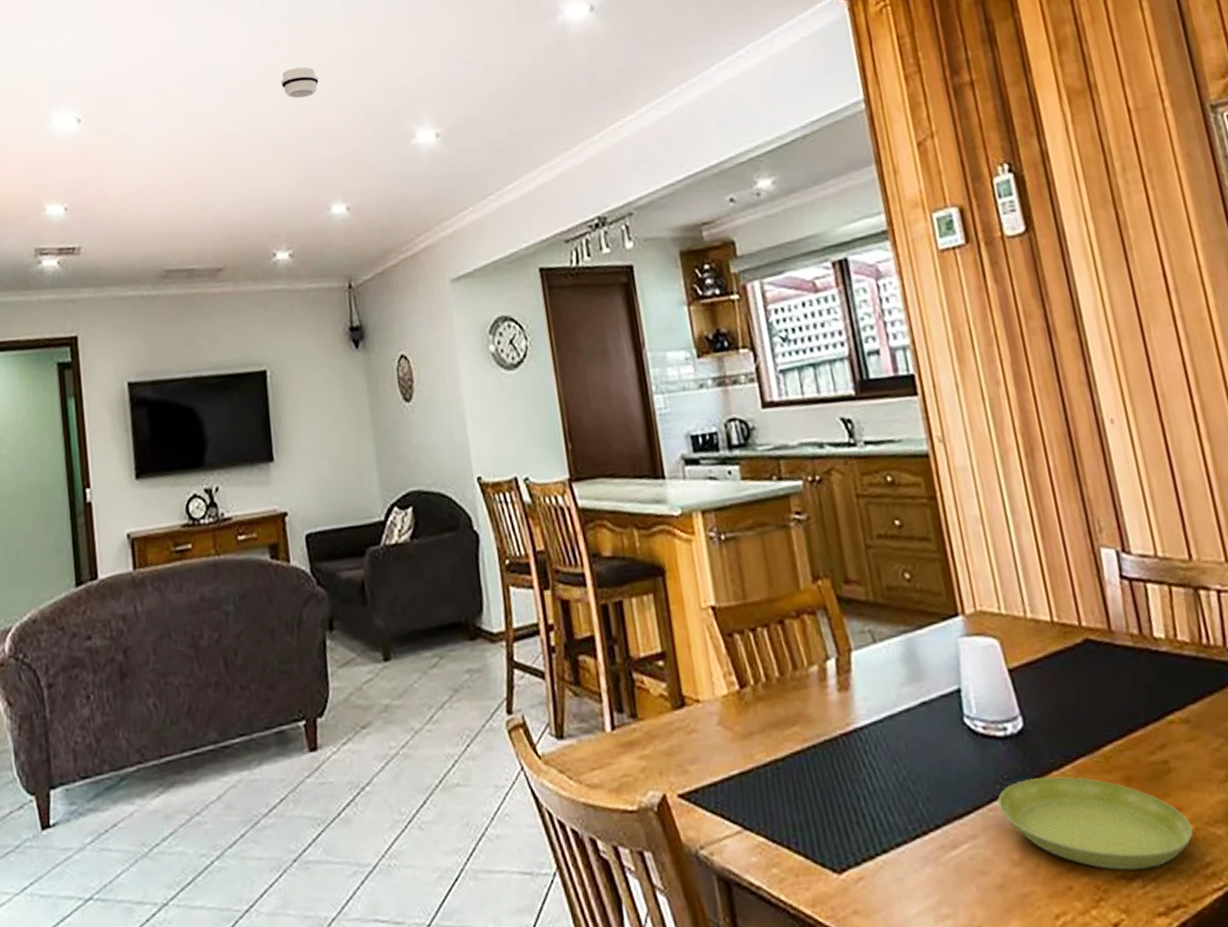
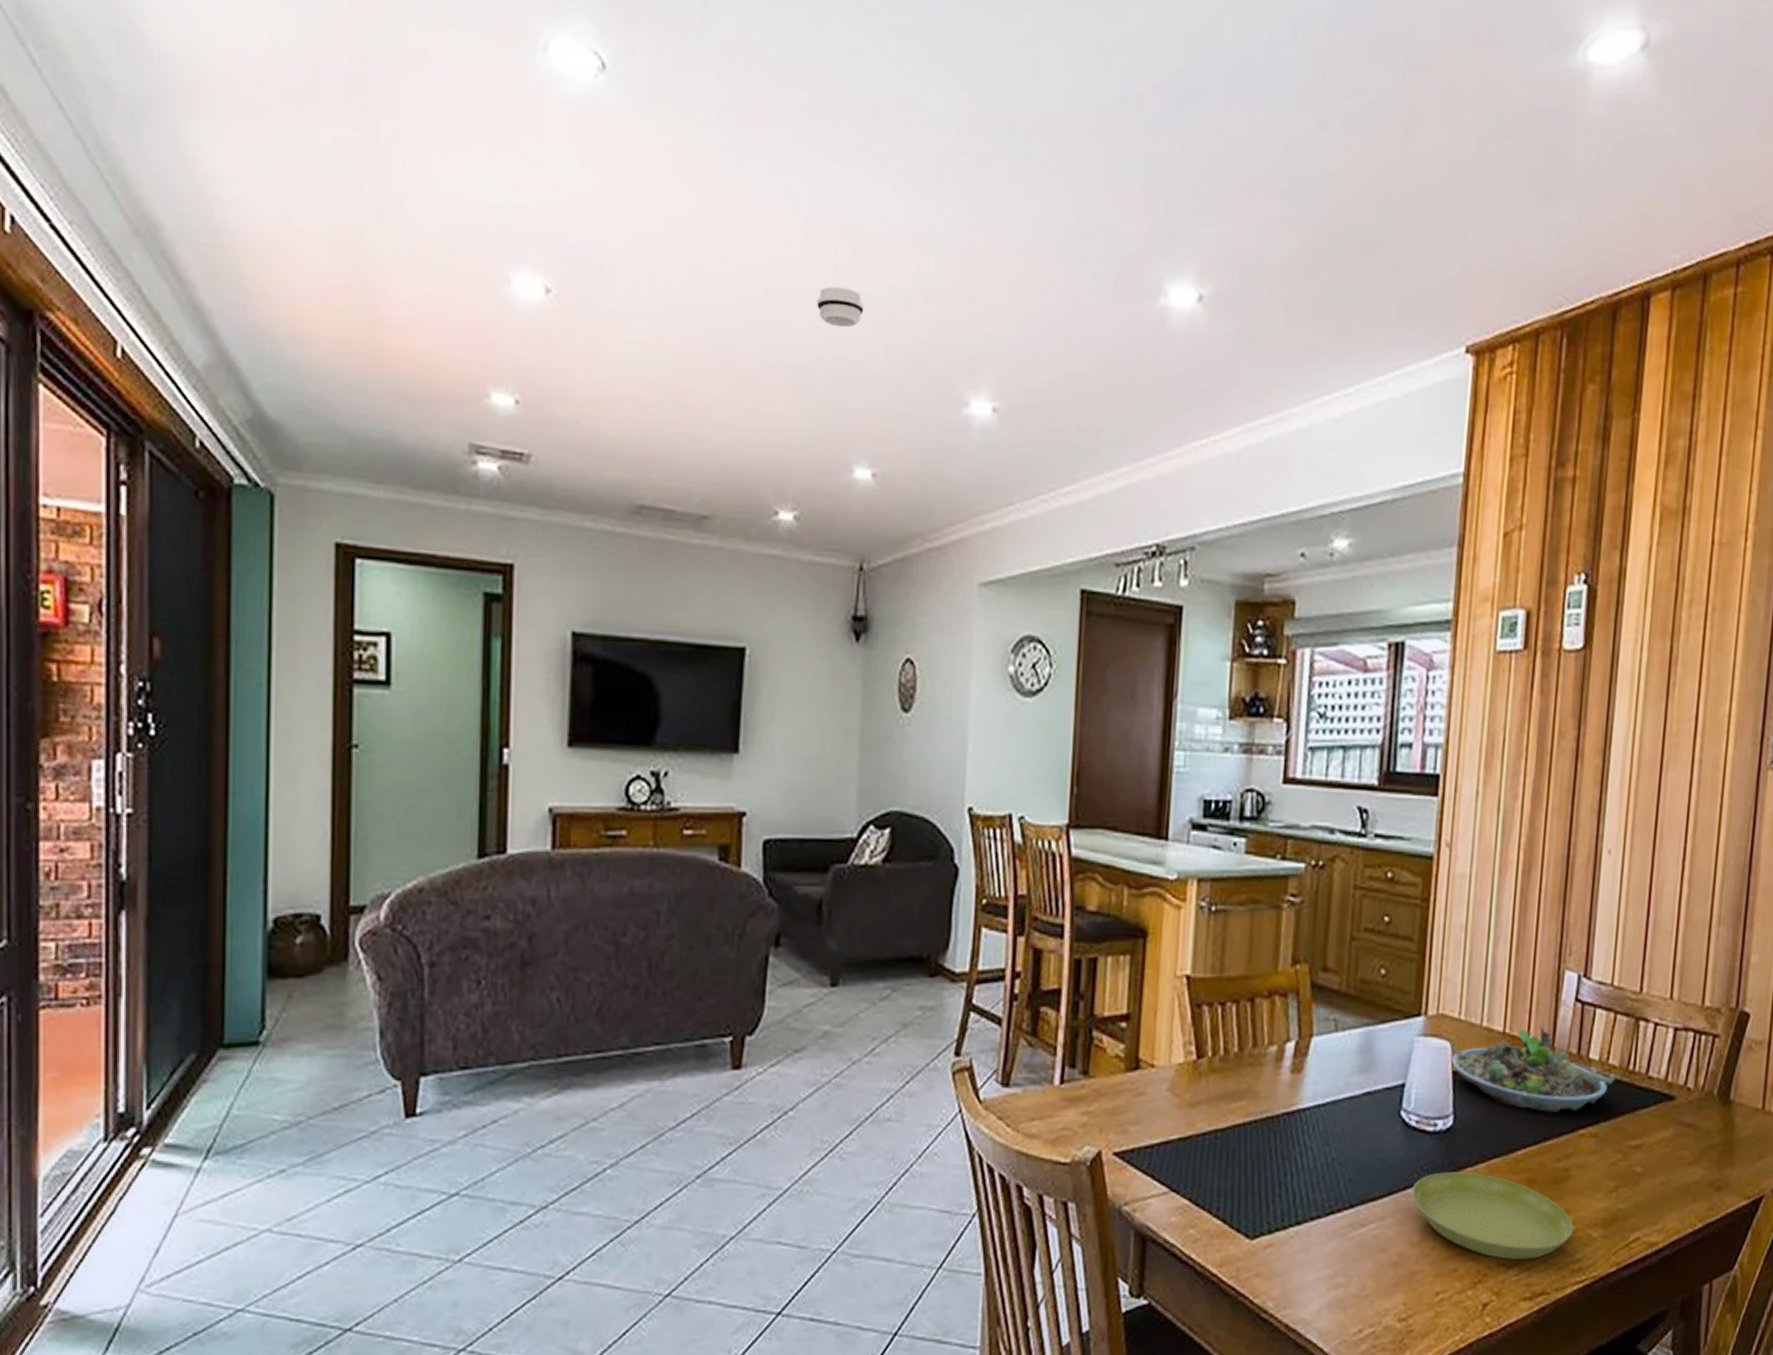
succulent planter: none [998,608,1191,701] -> present [1450,1024,1616,1112]

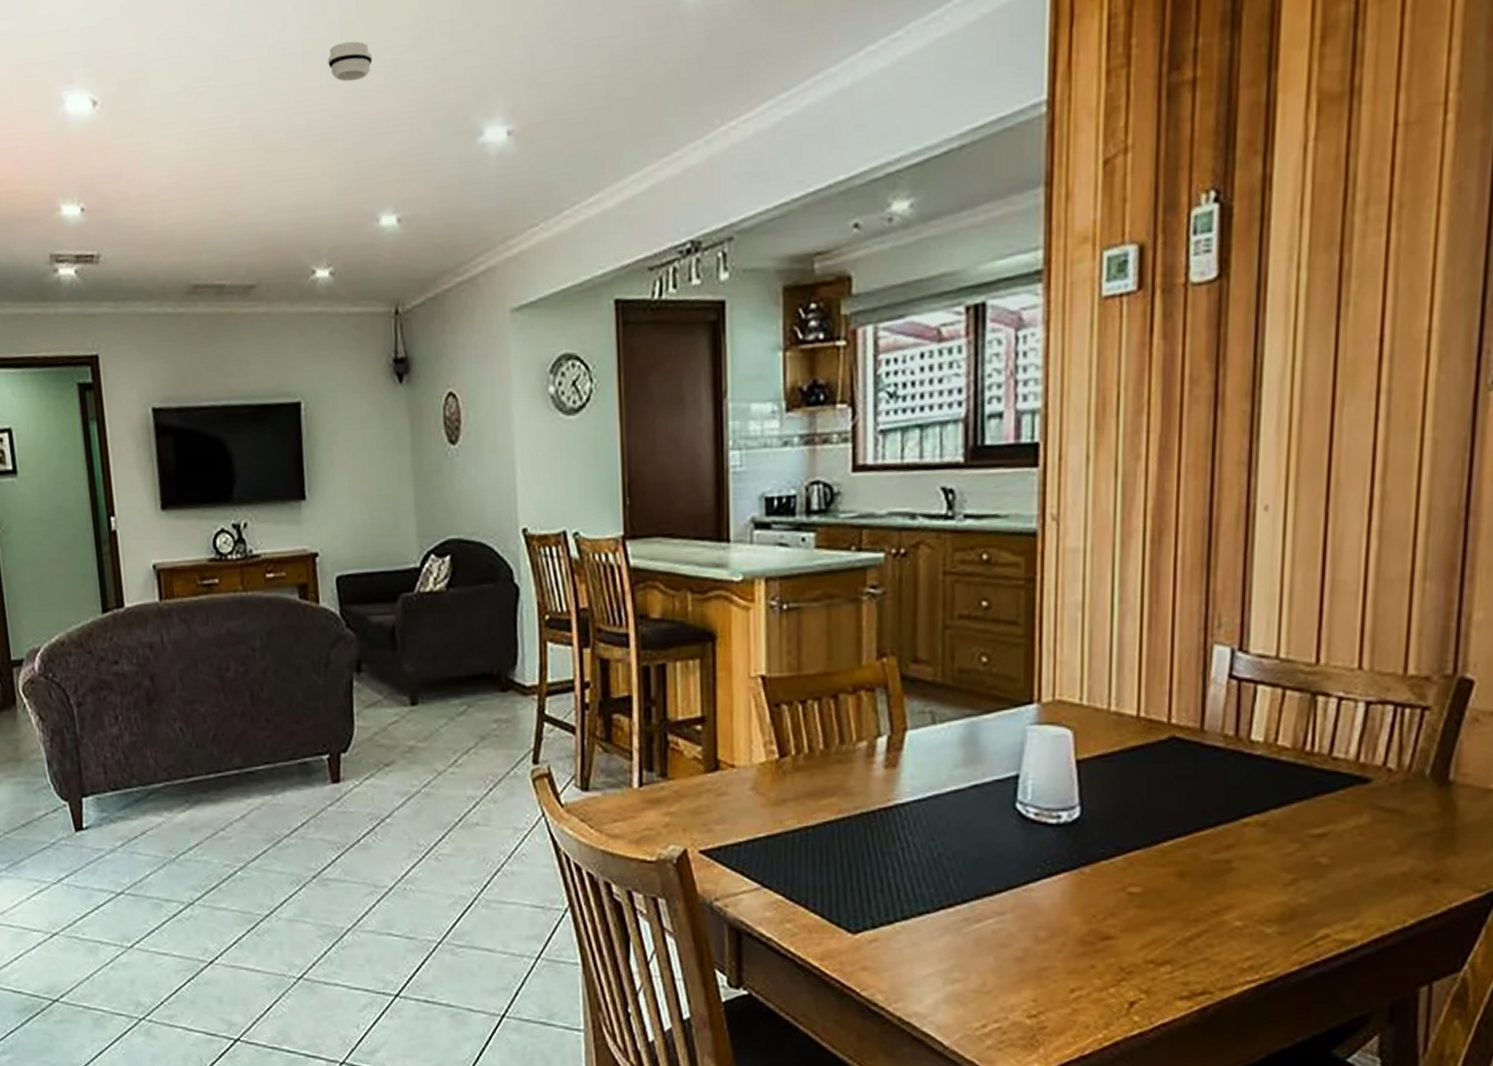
saucer: present [1411,1171,1574,1260] -> none [1035,864,1241,957]
succulent planter: present [1450,1024,1616,1112] -> none [1072,706,1288,800]

